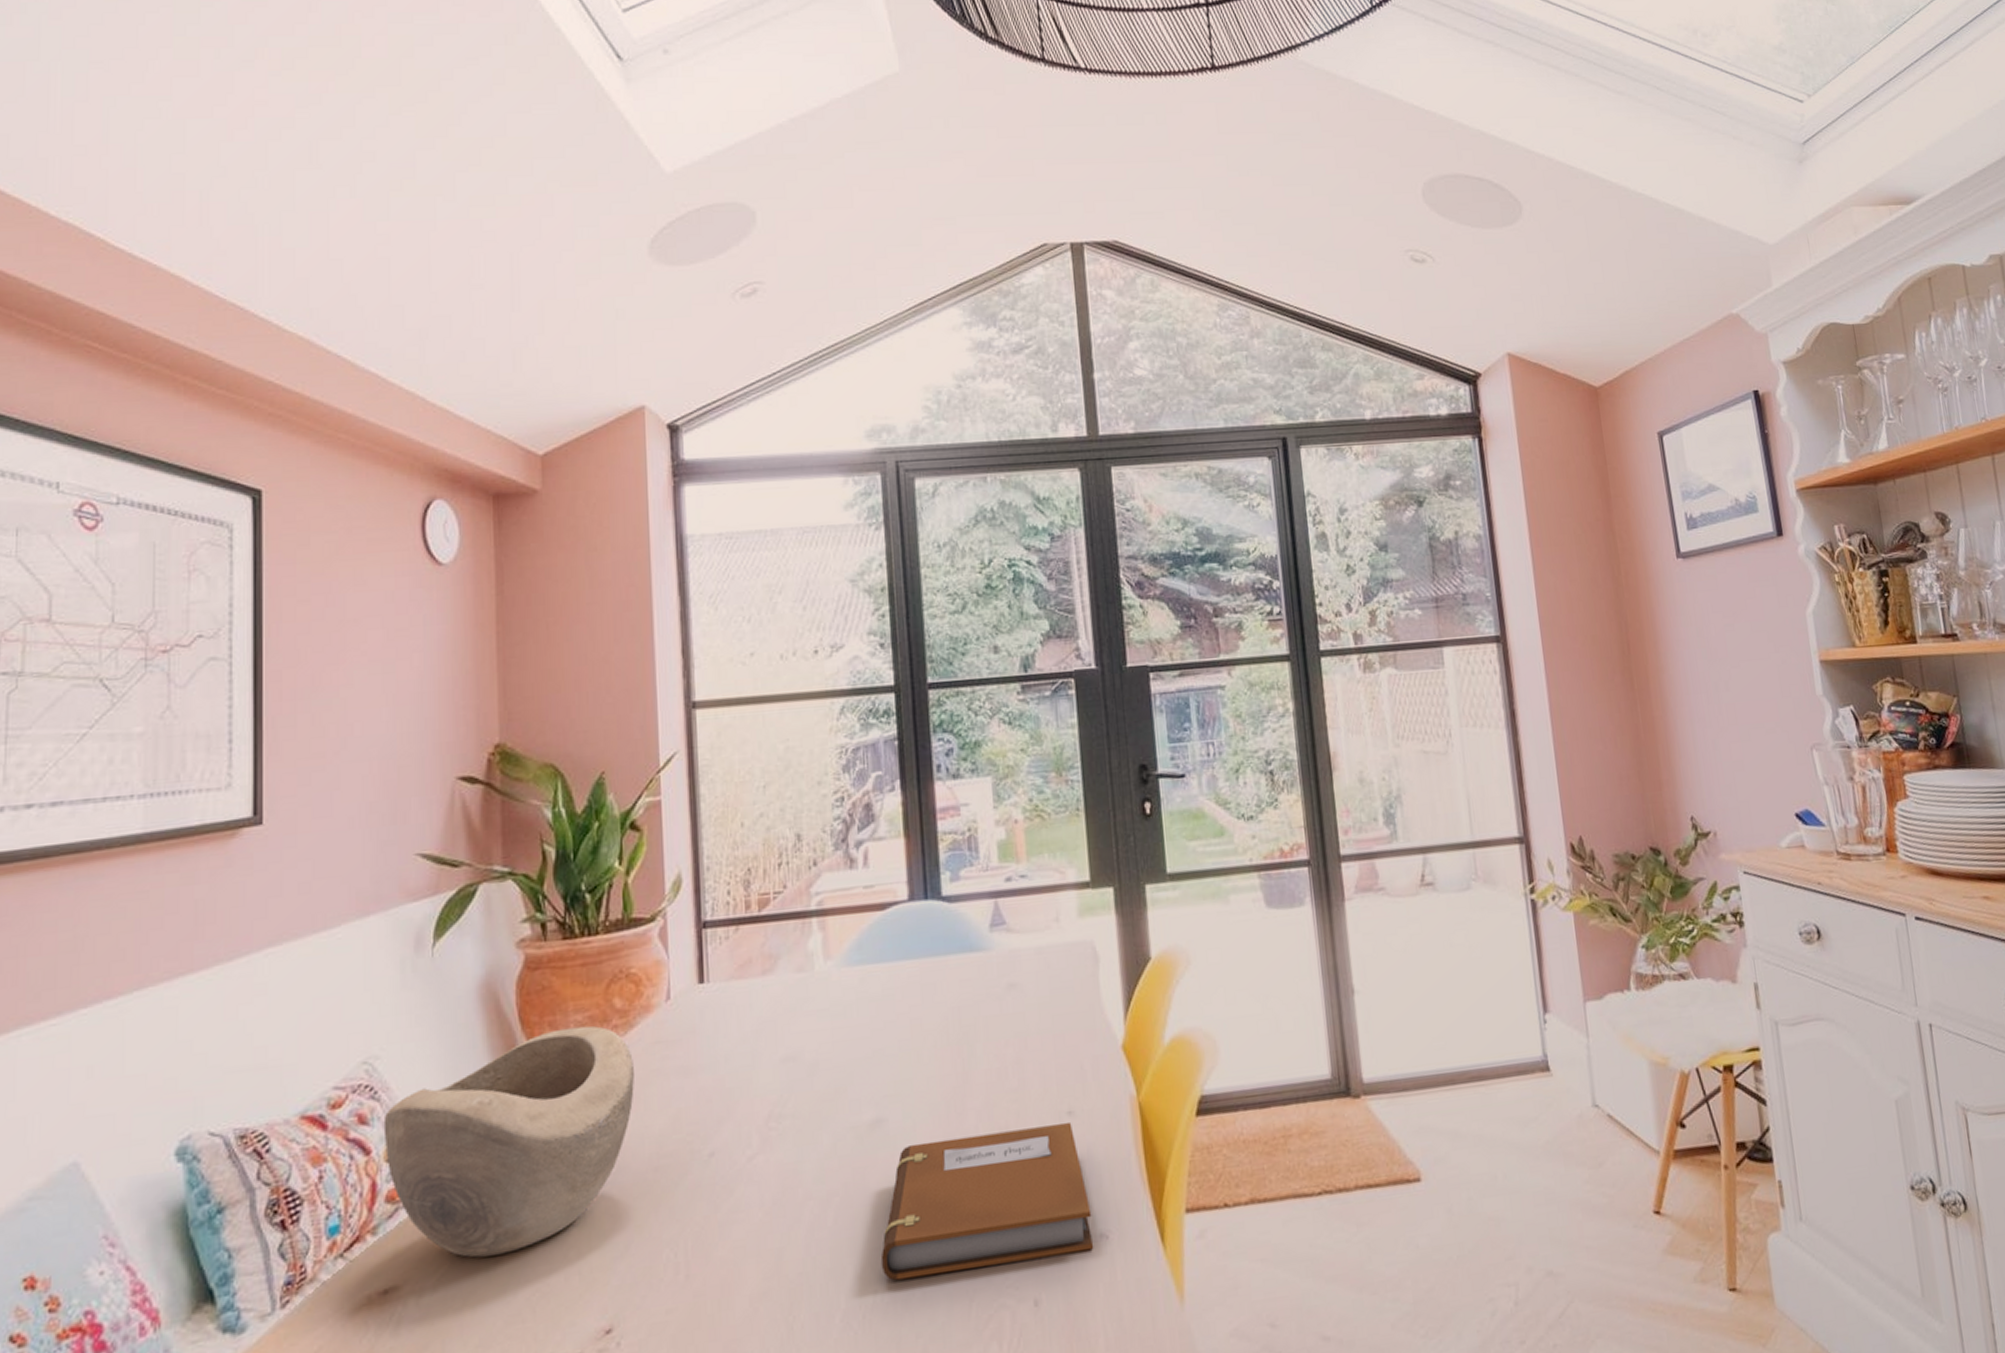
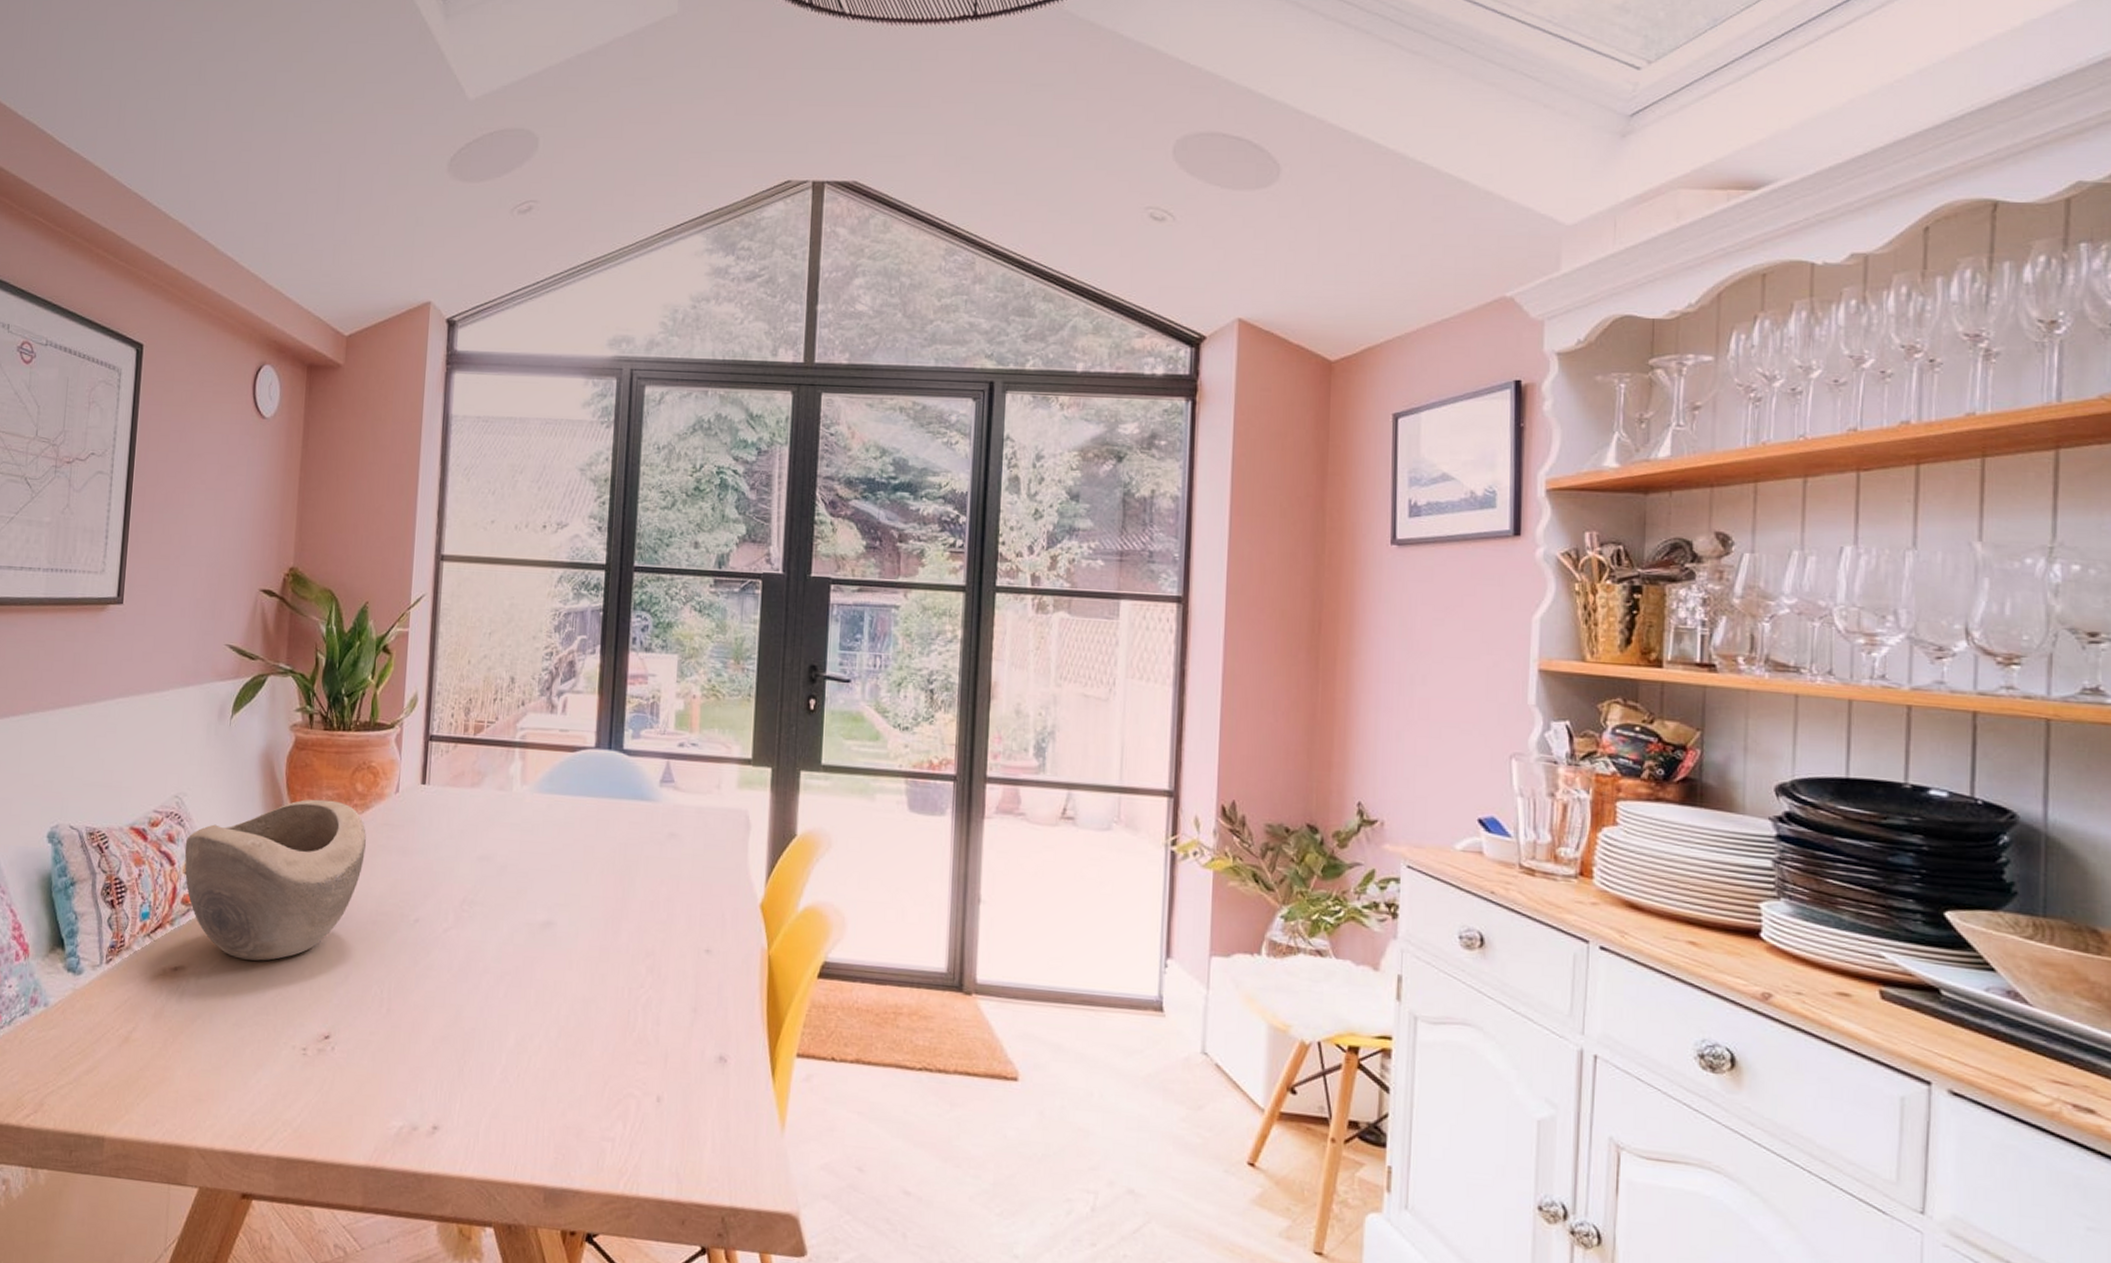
notebook: present [880,1121,1094,1281] -> none [537,947,715,1068]

